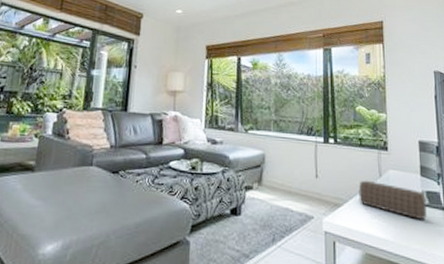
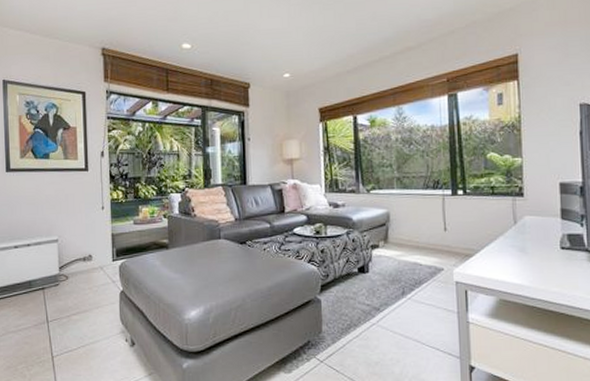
speaker: present [358,180,428,220] -> none [491,228,569,264]

